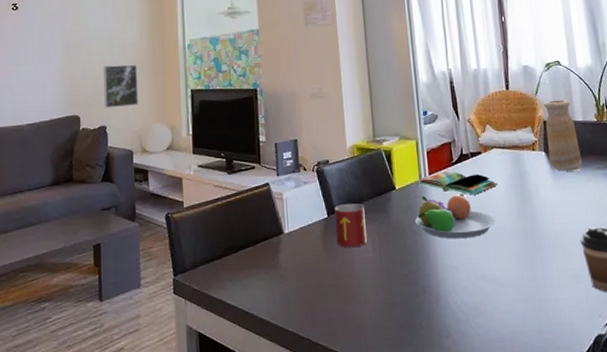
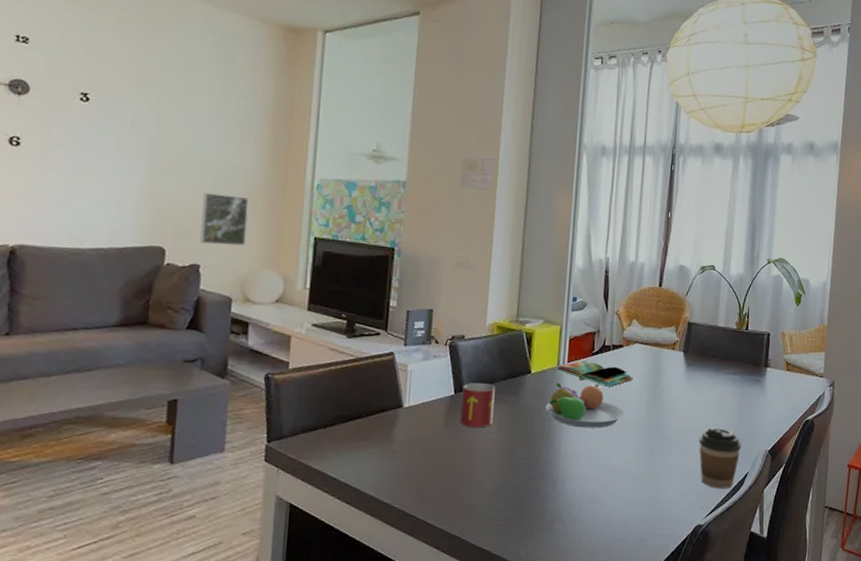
vase: present [543,99,583,172] -> none [686,303,717,374]

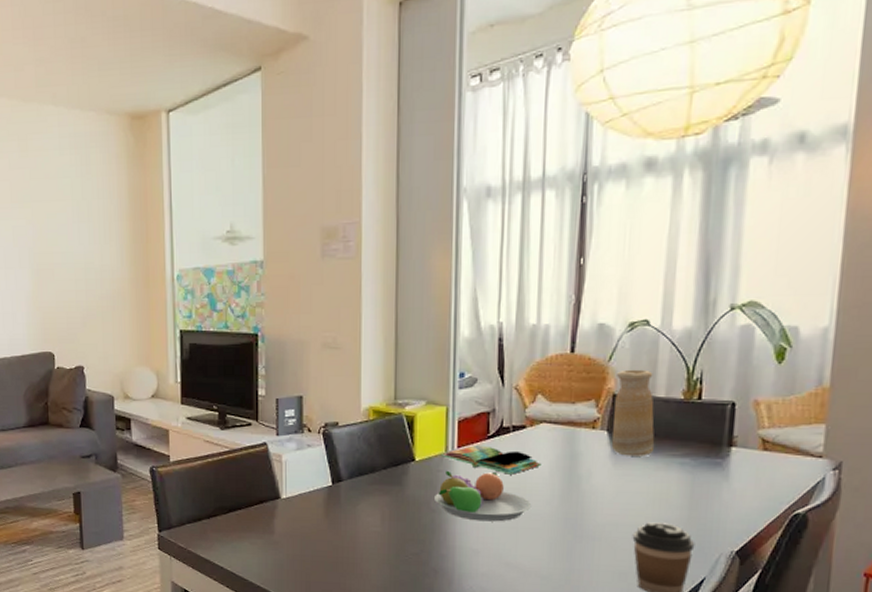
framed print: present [200,193,249,246] -> none [79,296,119,346]
mug: present [460,383,495,428] -> none [340,472,376,520]
vase: none [686,303,717,374] -> present [611,369,655,456]

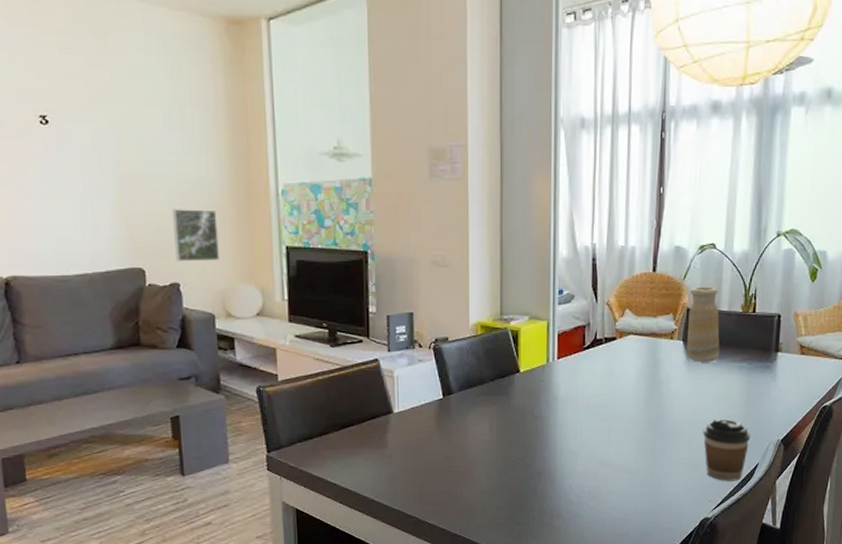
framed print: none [79,296,119,346] -> present [173,209,220,262]
fruit bowl: present [434,471,532,522] -> none [538,381,622,425]
book: present [442,445,542,475] -> none [544,356,629,382]

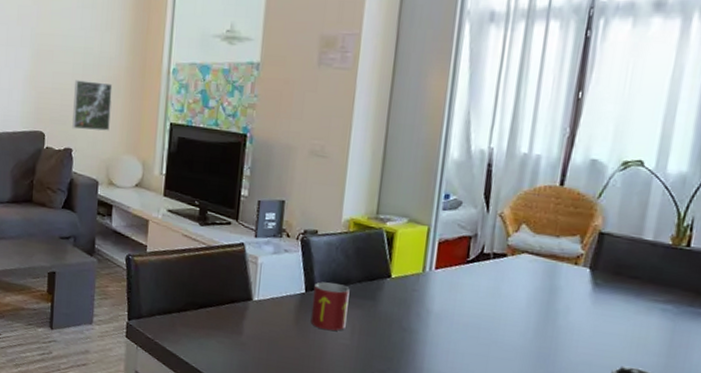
mug: none [451,385,484,430] -> present [310,282,350,331]
vase: present [686,287,720,362] -> none [593,208,643,299]

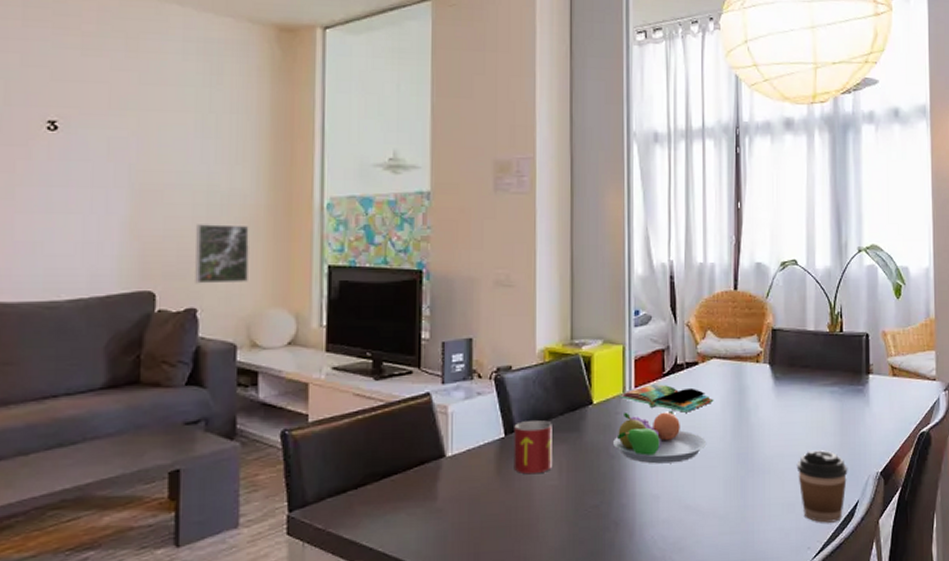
fruit bowl: none [407,291,505,349] -> present [613,411,707,464]
book: none [418,268,519,302] -> present [619,384,714,413]

